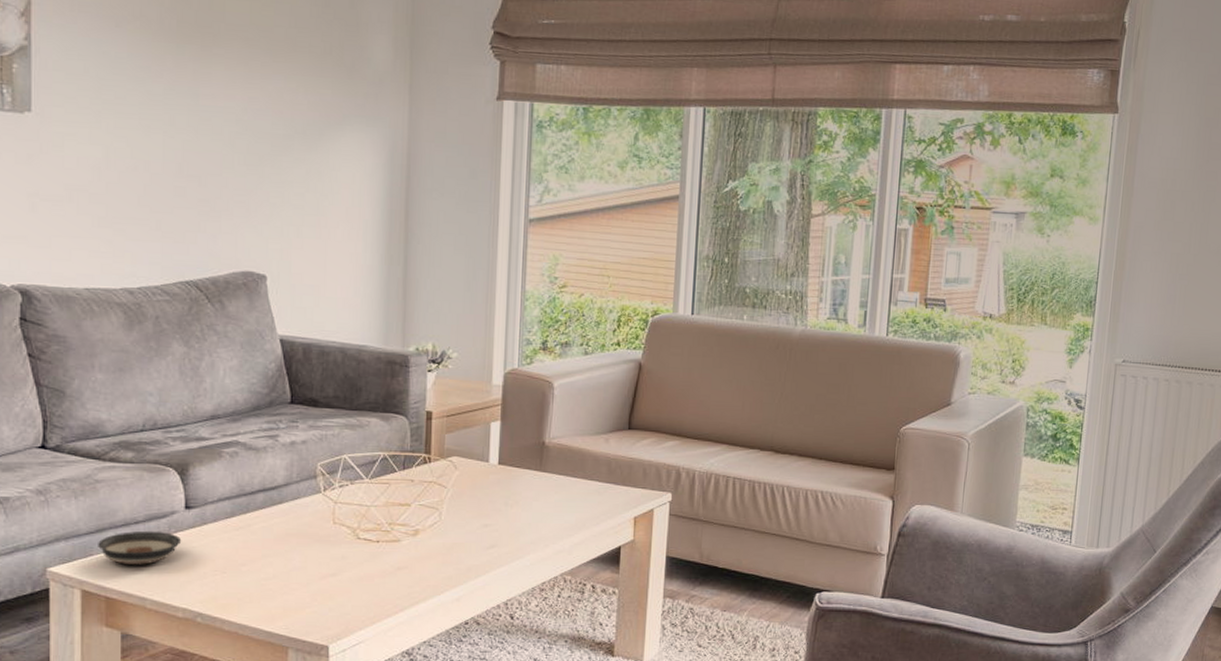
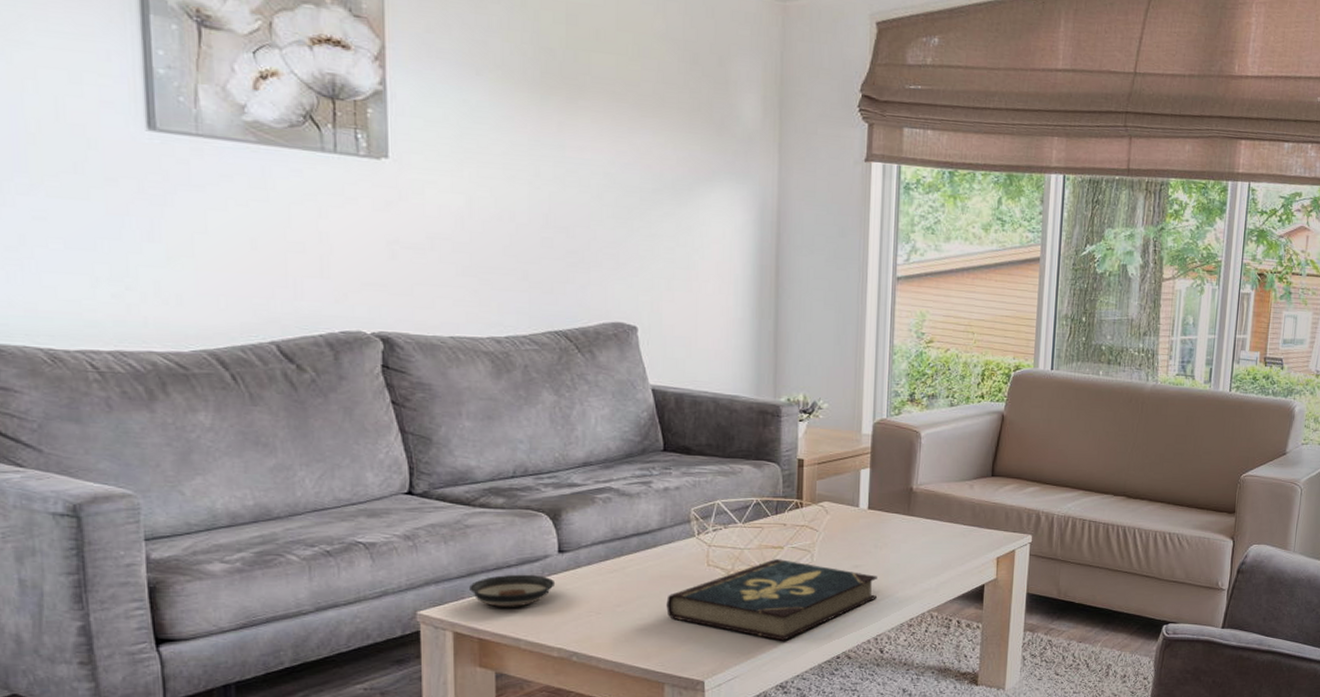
book: none [291,517,508,604] -> present [666,559,877,641]

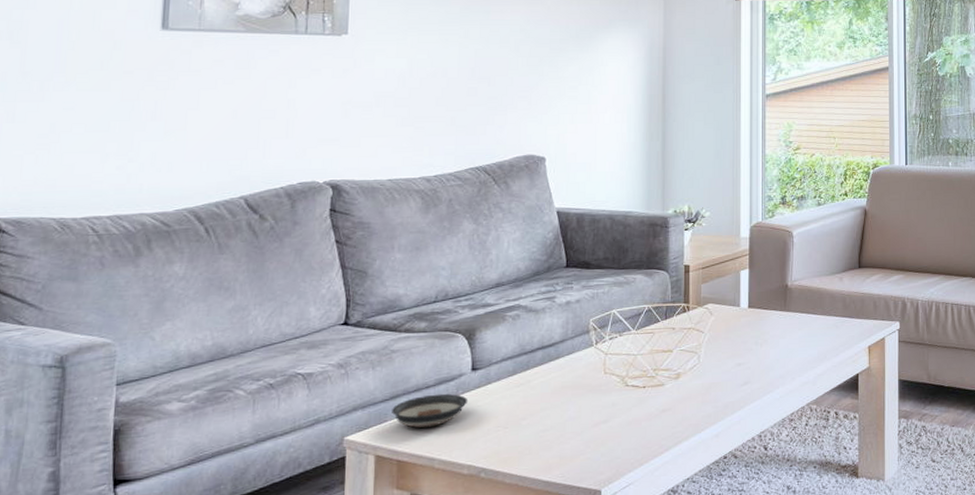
book: present [666,559,877,641] -> none [567,362,759,444]

